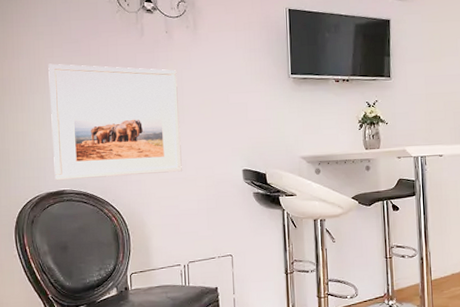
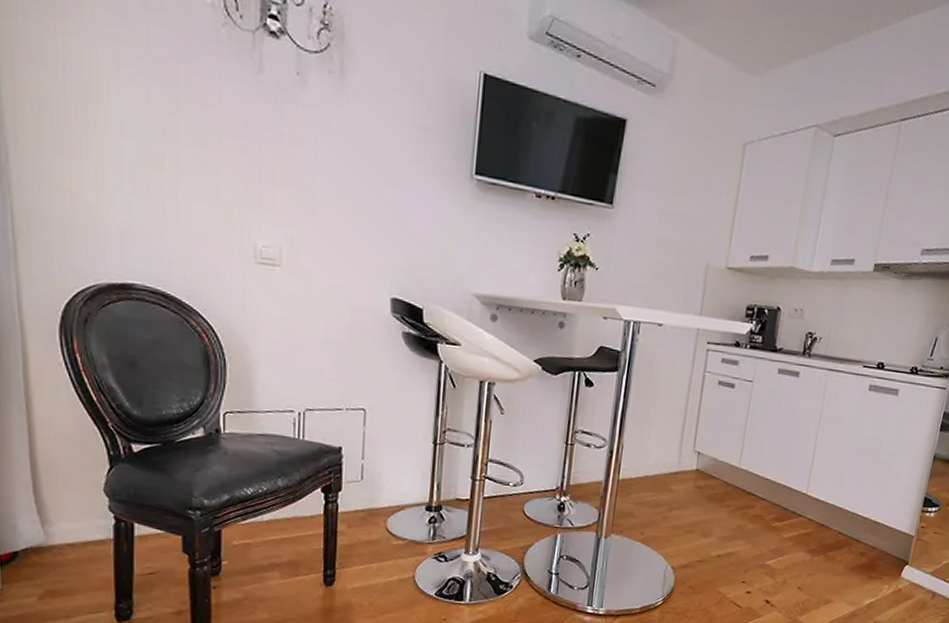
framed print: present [48,63,182,181] -> none [112,88,309,287]

